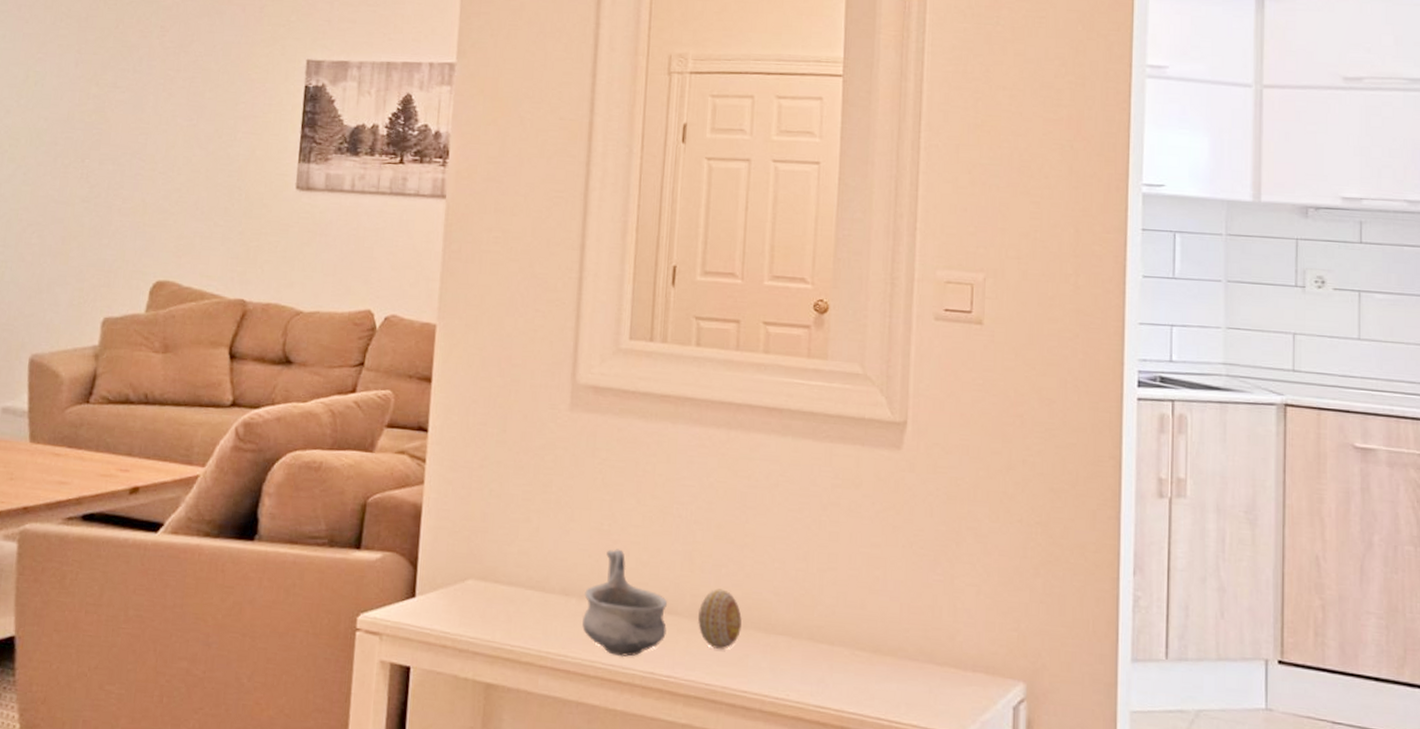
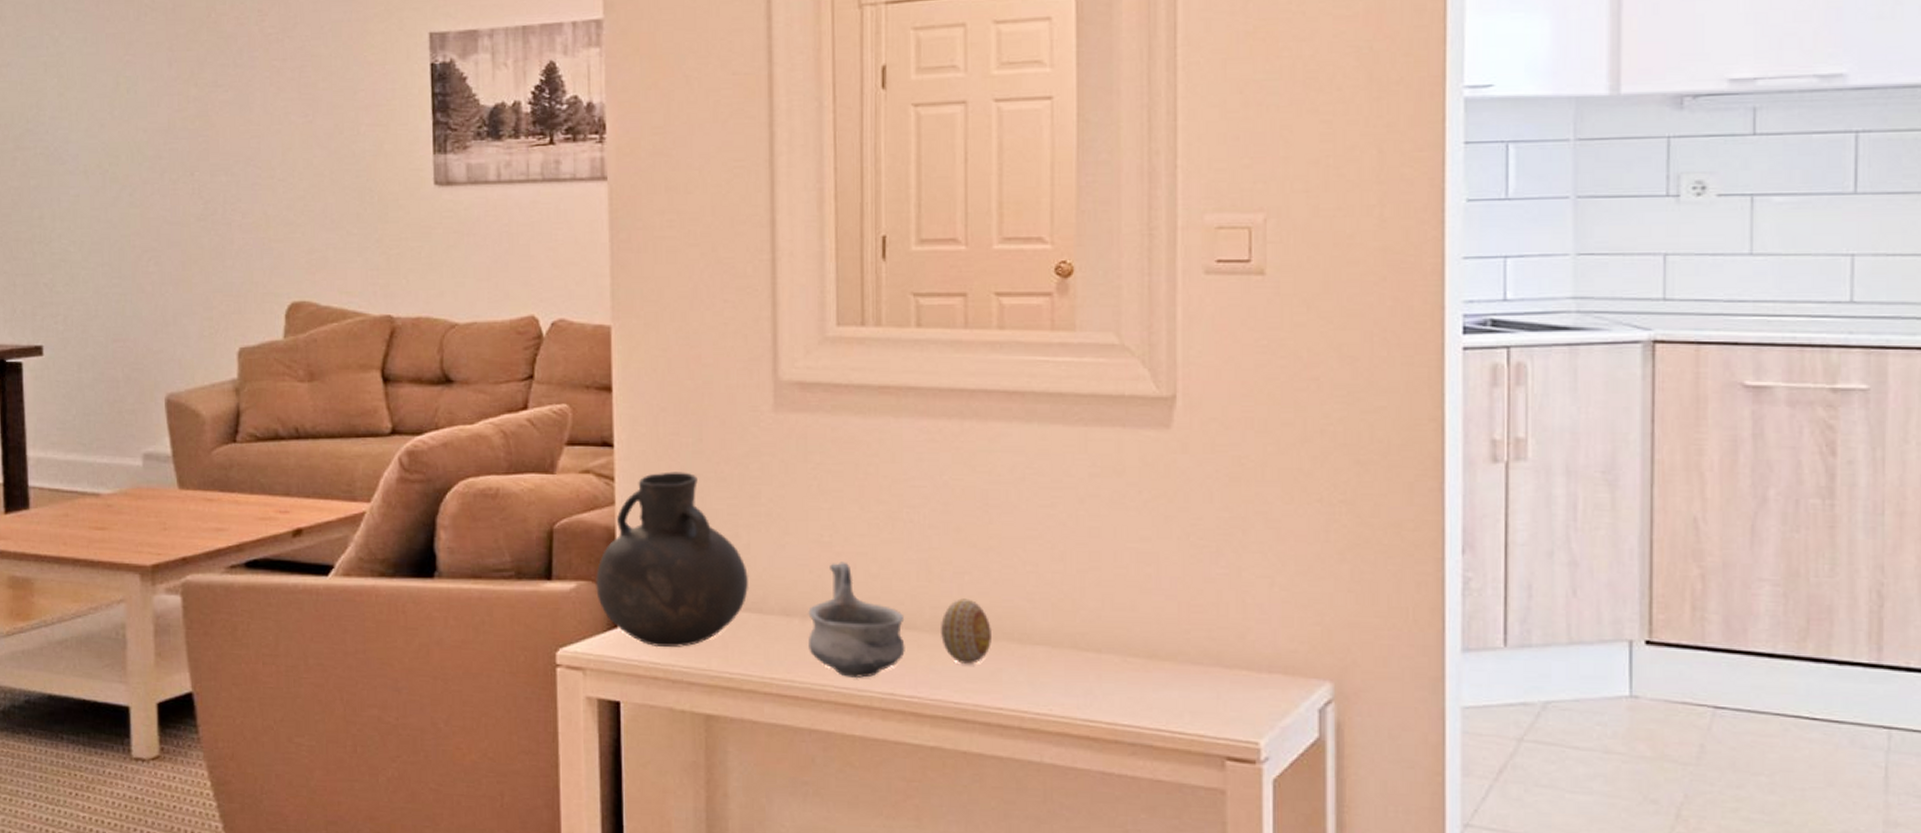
vase: none [398,457,535,619] -> present [595,472,748,647]

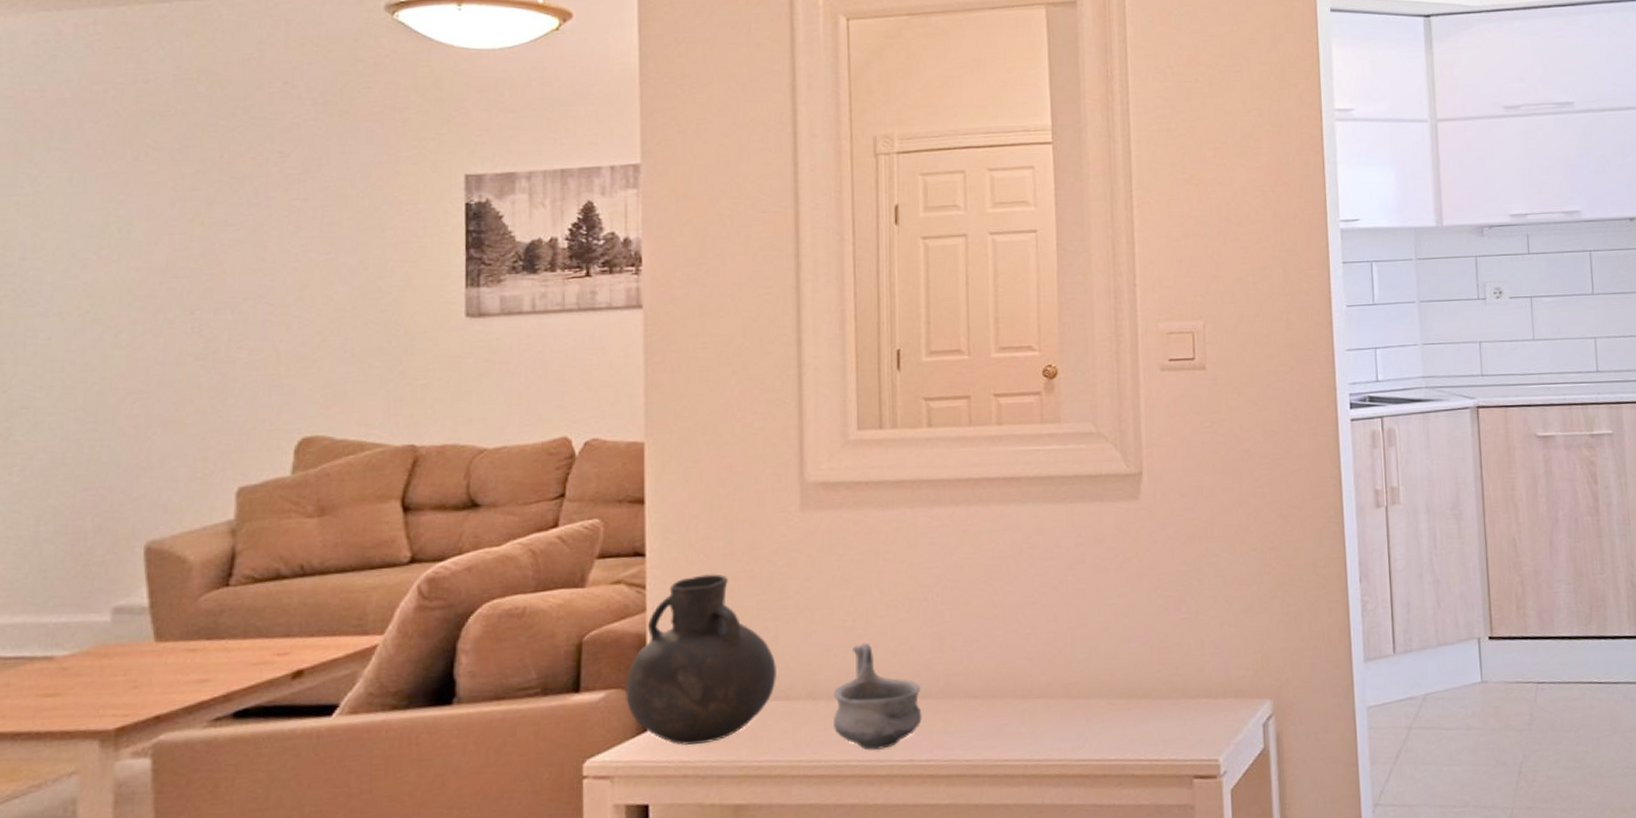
decorative egg: present [941,598,991,664] -> none [953,664,998,724]

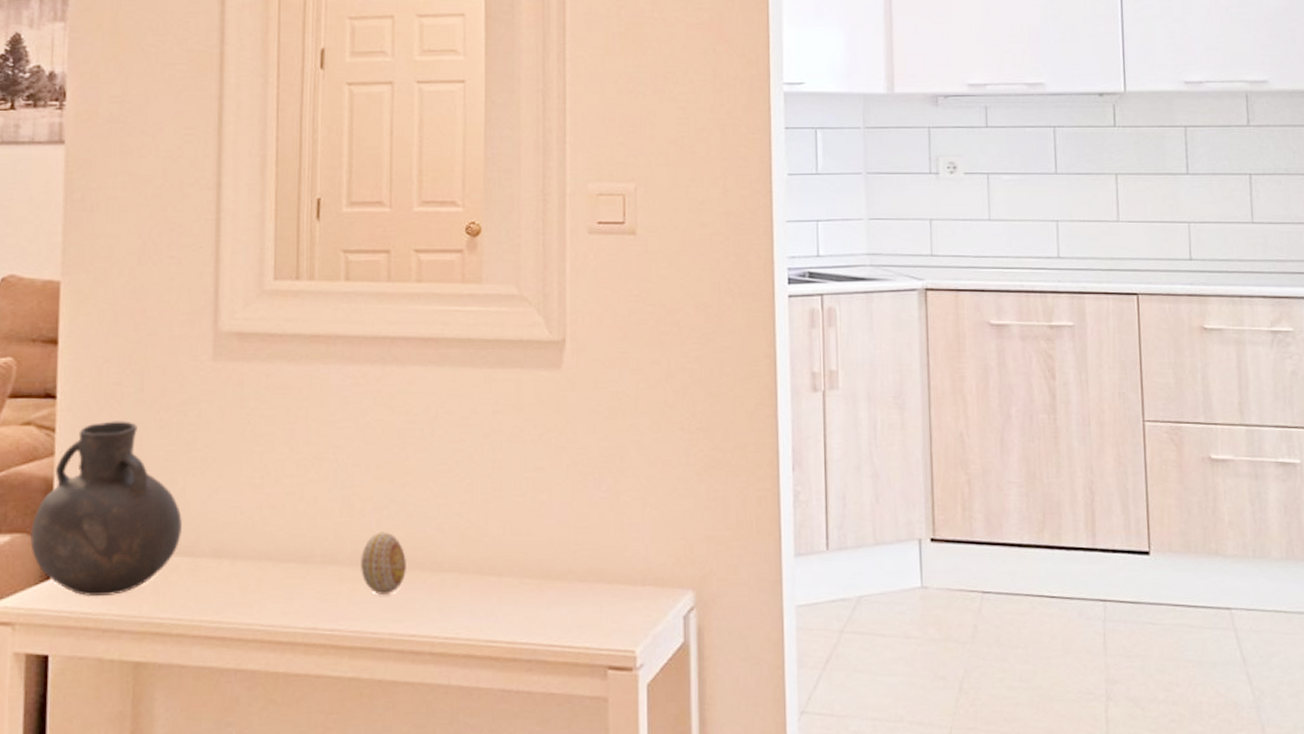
bowl: present [833,642,922,750] -> none [237,502,328,615]
decorative egg: none [953,664,998,724] -> present [361,532,406,595]

